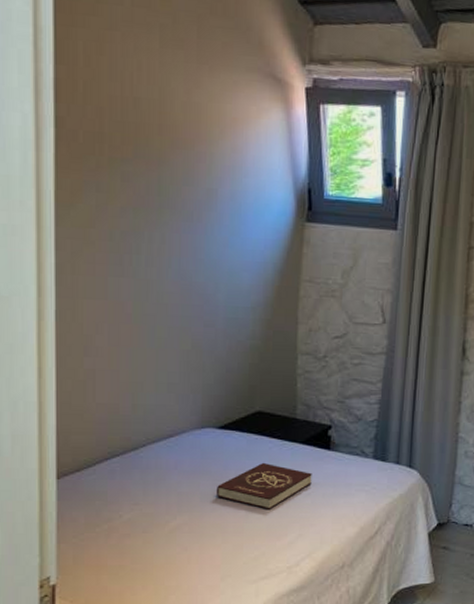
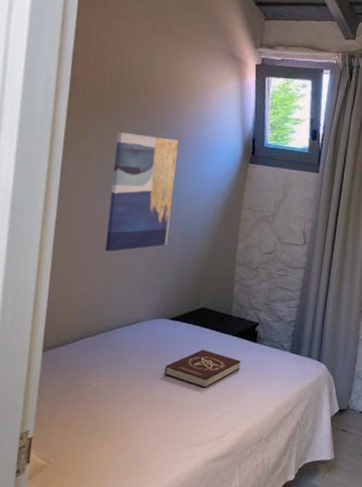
wall art: none [124,189,210,348] -> present [104,132,179,252]

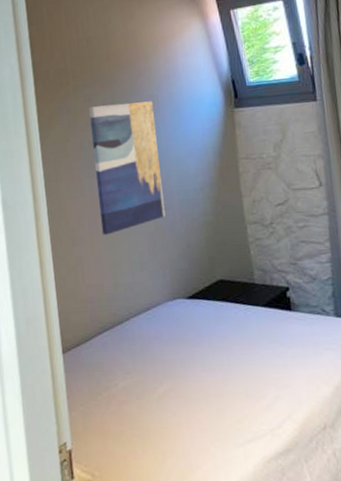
book: present [164,349,241,388] -> none [193,327,280,372]

